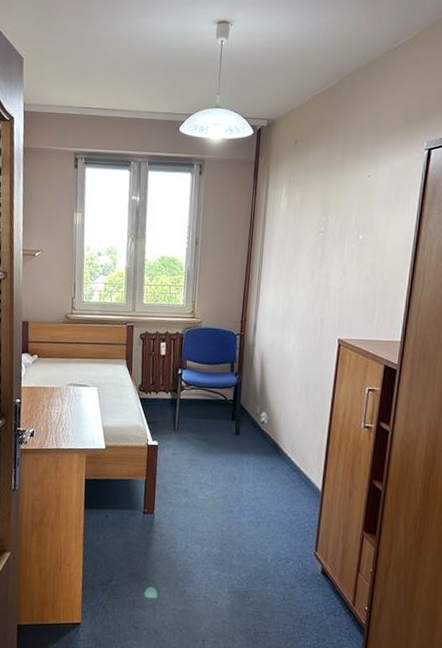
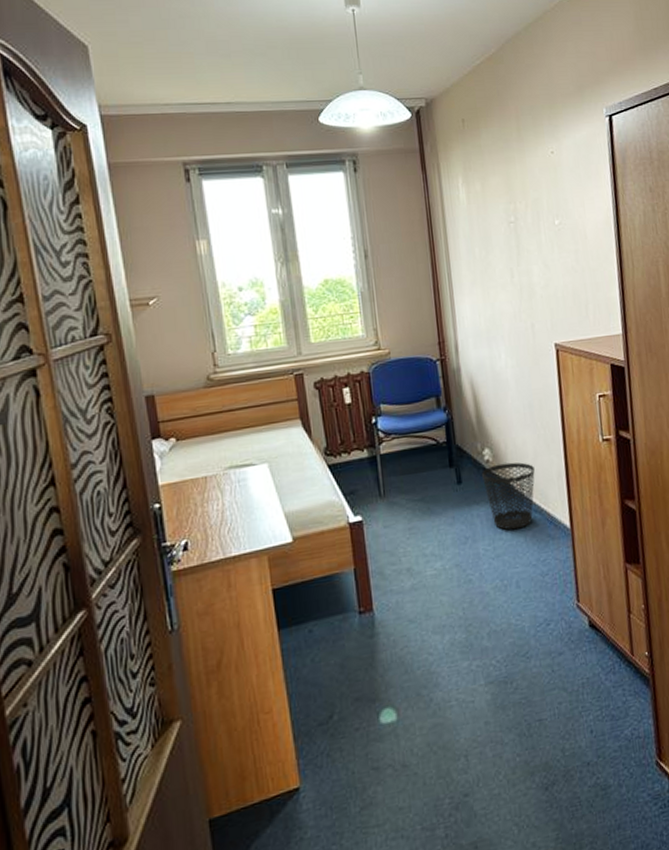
wastebasket: none [256,426,301,482] -> present [482,462,535,530]

